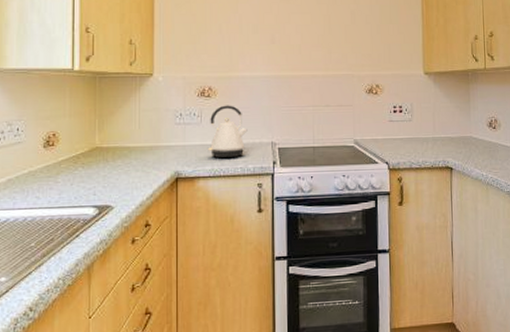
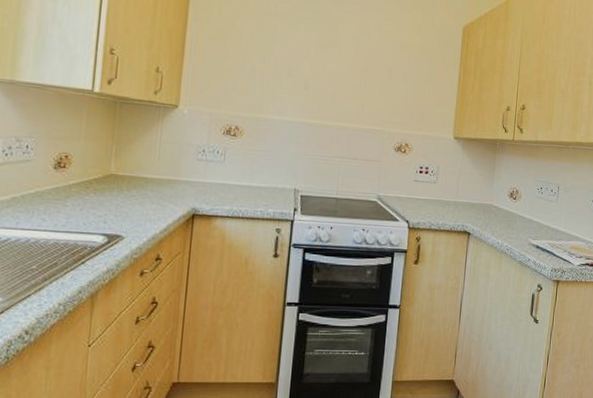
kettle: present [207,105,248,158] -> none [228,146,271,201]

